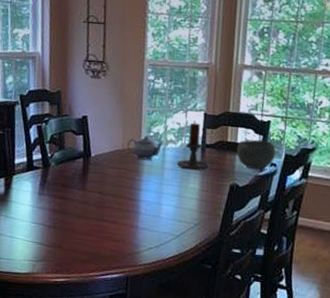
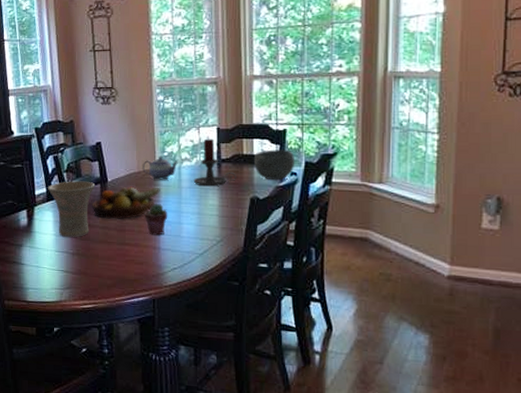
vase: none [29,152,78,210] -> present [48,181,95,237]
fruit bowl: none [72,163,143,196] -> present [92,186,160,219]
potted succulent: none [124,183,149,215] -> present [144,204,168,236]

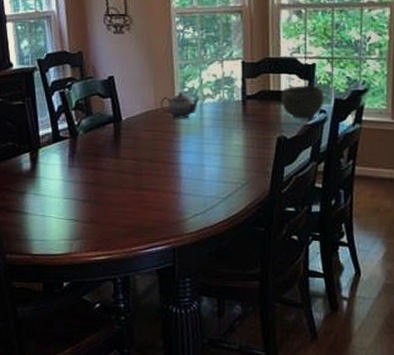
vase: present [48,181,95,237] -> none [54,119,108,182]
fruit bowl: present [92,186,160,219] -> none [104,126,180,162]
potted succulent: present [144,204,168,236] -> none [163,145,189,179]
candle holder: present [193,138,237,187] -> none [216,73,263,126]

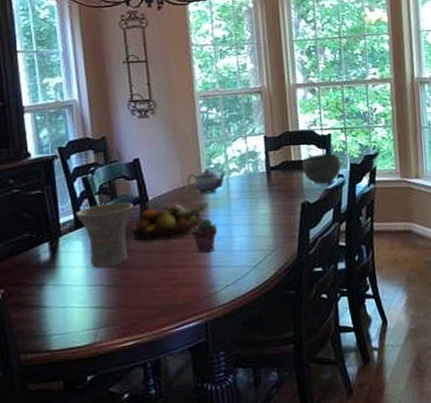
vase: none [54,119,108,182] -> present [76,202,134,268]
fruit bowl: none [104,126,180,162] -> present [130,201,208,242]
potted succulent: none [163,145,189,179] -> present [191,219,218,253]

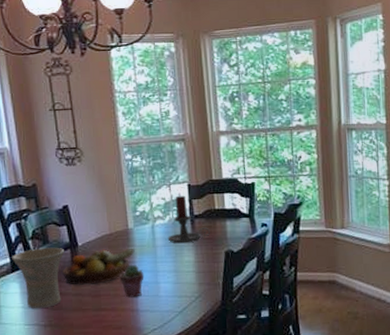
teapot: present [187,168,227,194] -> none [114,215,152,241]
candle holder: none [242,147,287,196] -> present [167,195,211,244]
bowl: present [303,153,342,184] -> none [226,202,265,233]

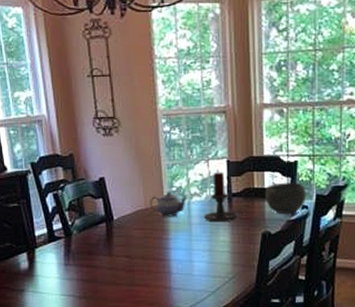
vase: present [12,247,65,308] -> none [49,220,101,279]
fruit bowl: present [62,248,135,285] -> none [97,224,170,259]
teapot: none [114,215,152,241] -> present [150,191,189,217]
potted succulent: present [119,265,144,298] -> none [153,242,179,275]
bowl: none [226,202,265,233] -> present [266,182,307,215]

